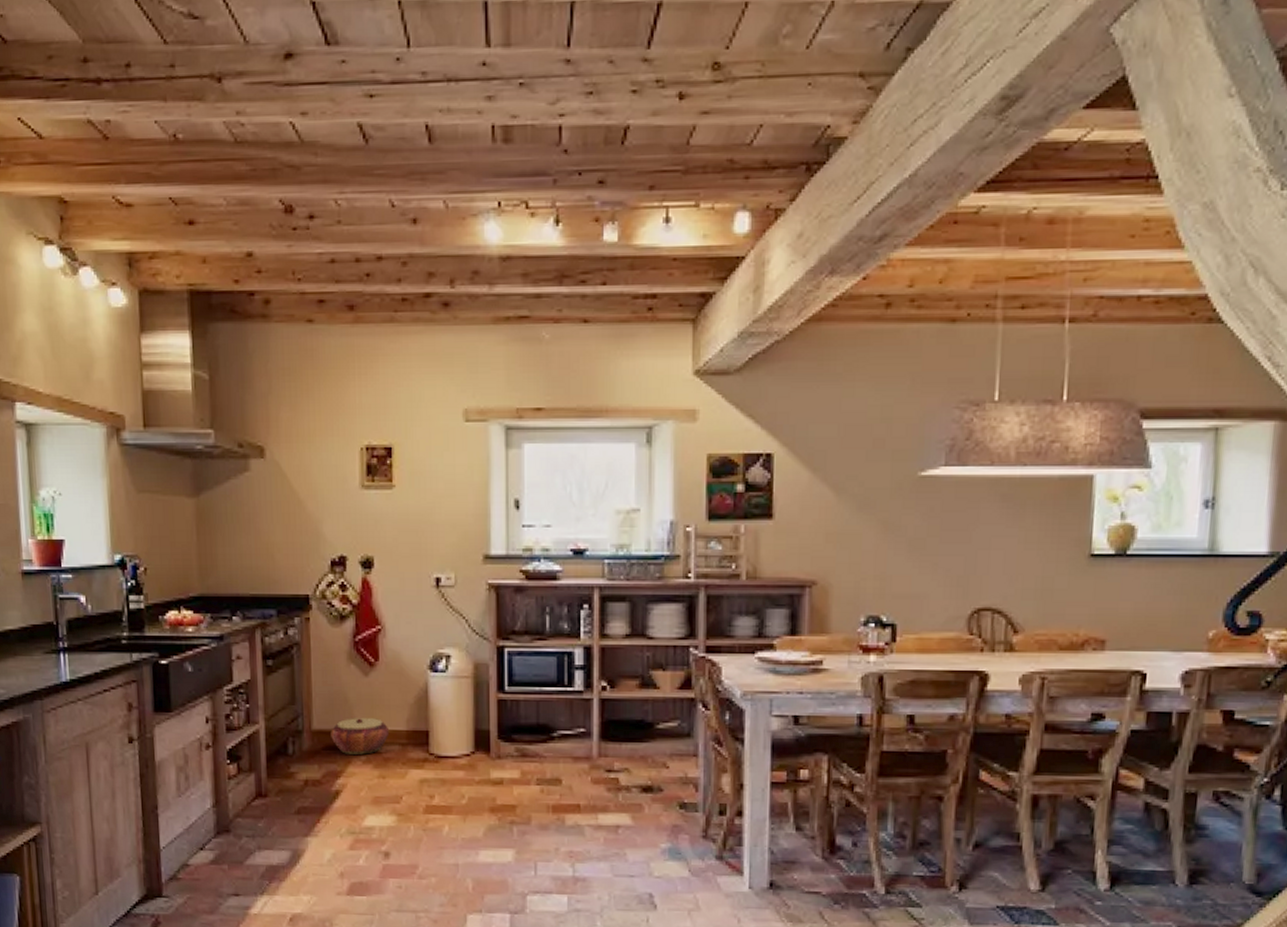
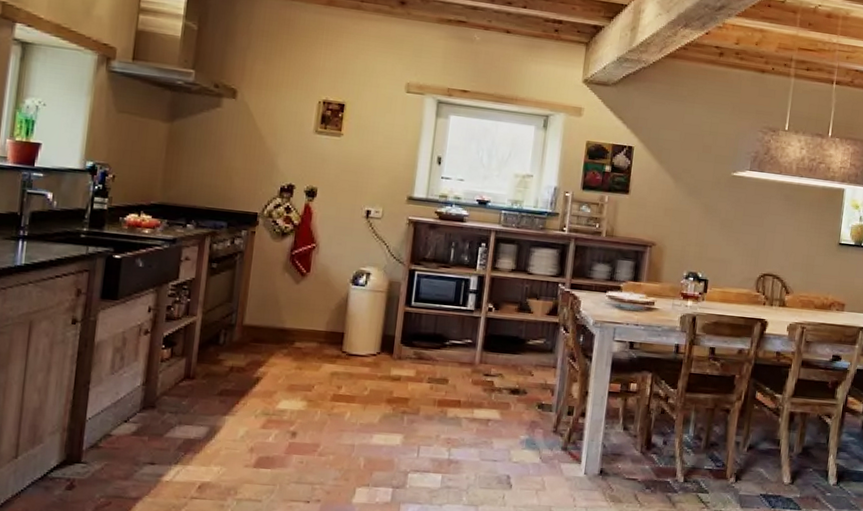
woven basket: present [331,718,390,755] -> none [259,317,311,349]

